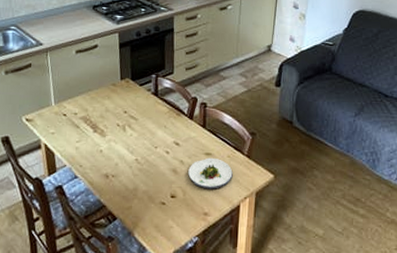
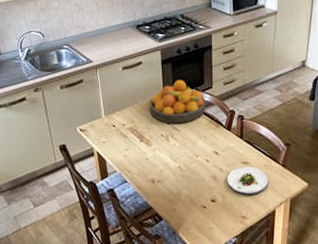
fruit bowl: none [104,64,167,112] -> present [149,79,206,124]

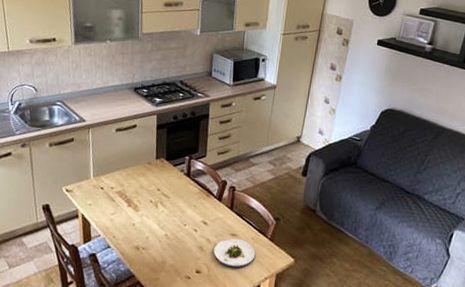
fruit bowl: present [149,79,206,124] -> none [140,145,199,191]

